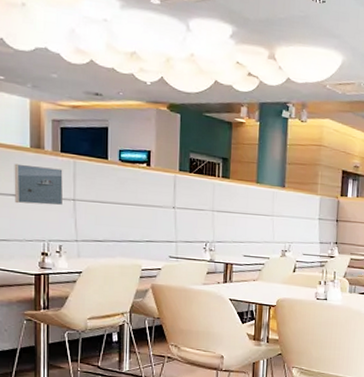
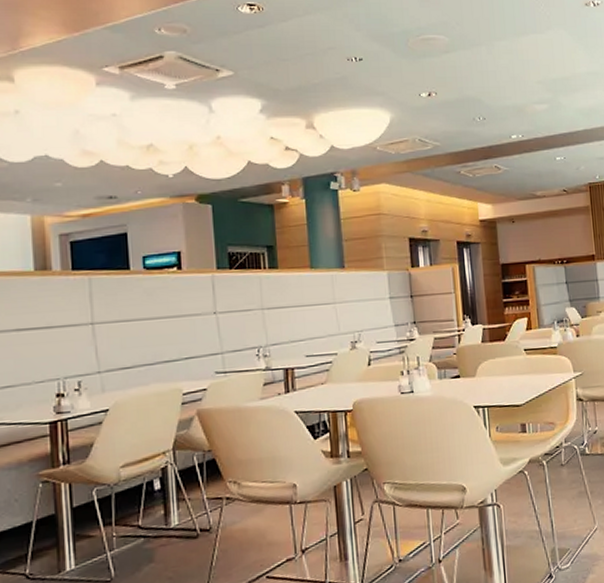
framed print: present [14,163,64,206] -> none [16,289,80,340]

